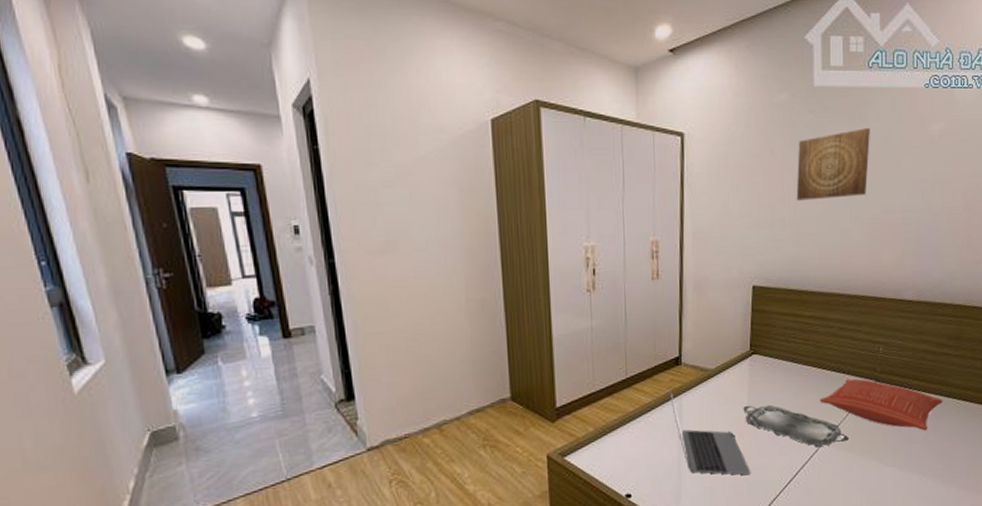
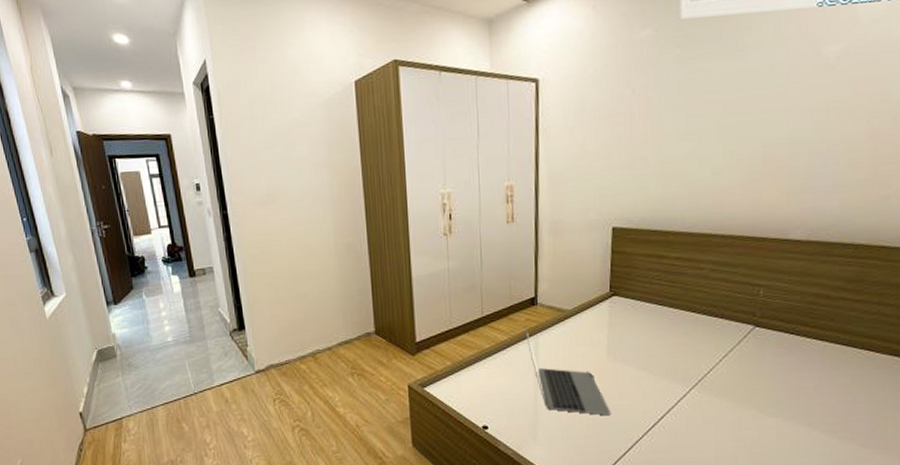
serving tray: present [743,404,850,448] -> none [602,347,723,393]
wall art: present [796,128,870,201] -> none [661,57,748,139]
pillow: present [819,378,943,431] -> none [688,323,840,381]

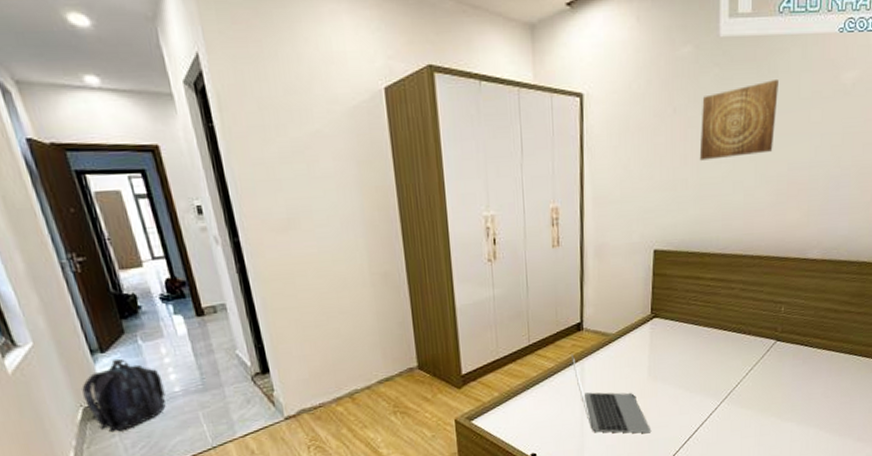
backpack: none [98,310,160,373] -> present [82,358,166,432]
wall art: none [661,57,748,139] -> present [699,80,779,161]

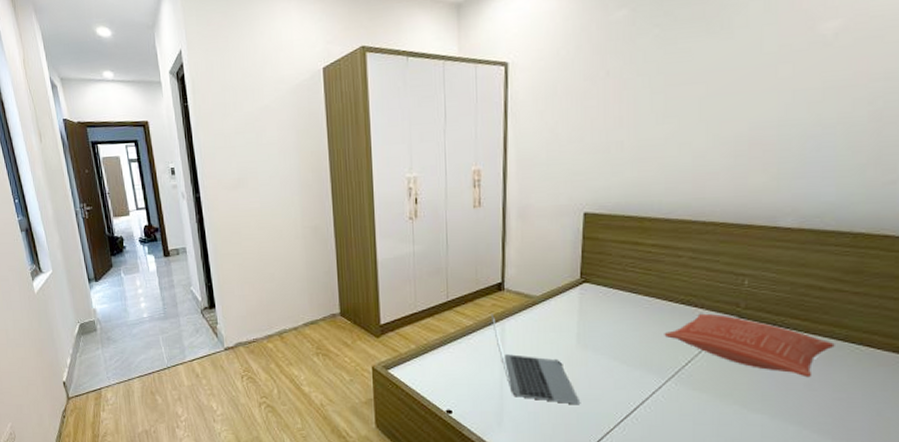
backpack: present [82,358,166,432] -> none [80,287,137,346]
wall art: present [699,80,779,161] -> none [637,36,734,122]
pillow: none [719,339,843,387] -> present [664,313,835,378]

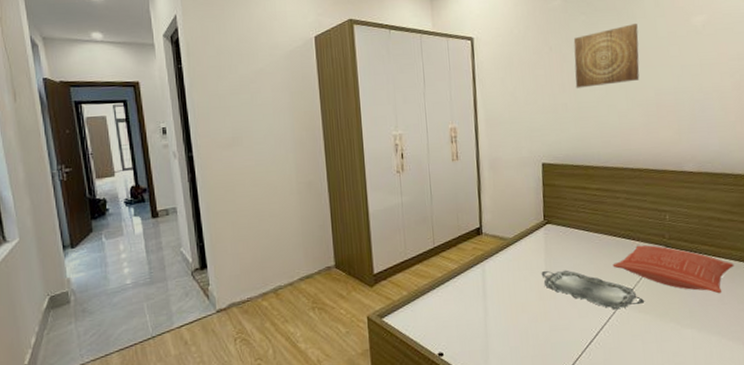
laptop: present [490,314,581,405] -> none [472,257,553,336]
serving tray: none [572,335,703,384] -> present [541,270,645,310]
wall art: none [637,36,734,122] -> present [573,24,640,88]

